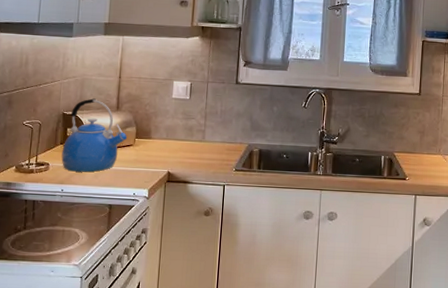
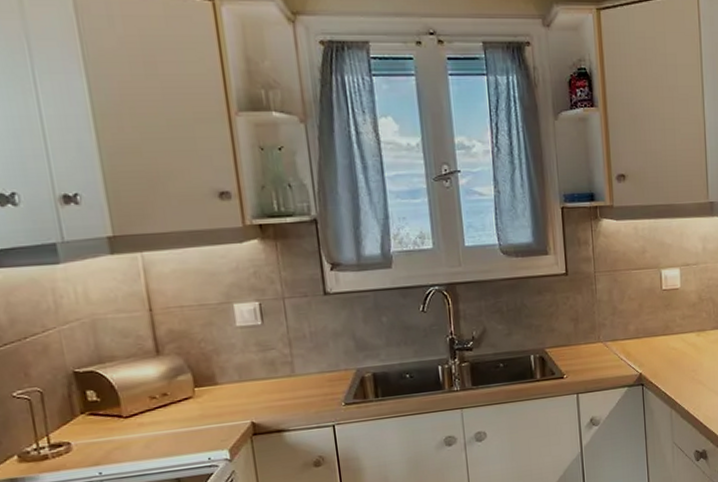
kettle: present [61,98,127,172] -> none [85,344,181,447]

